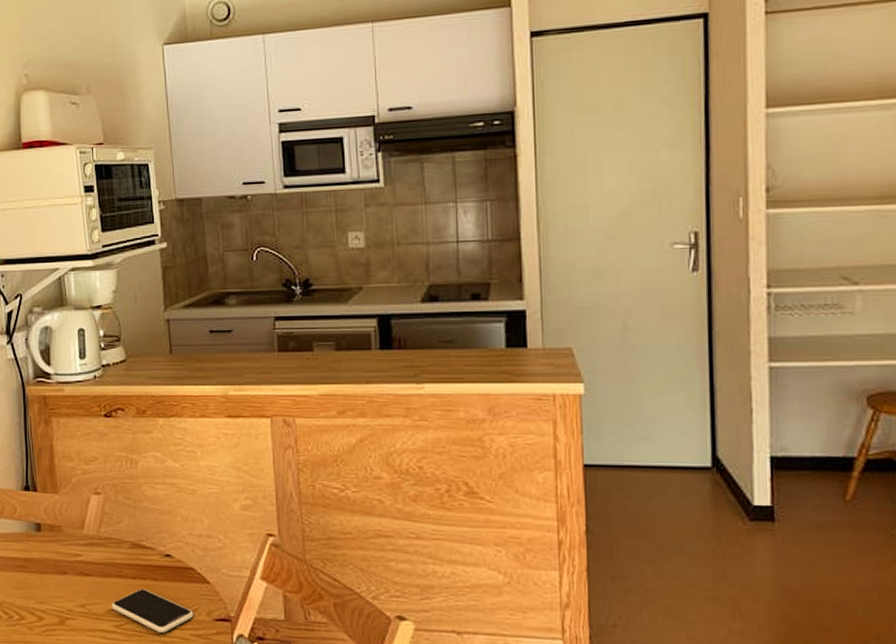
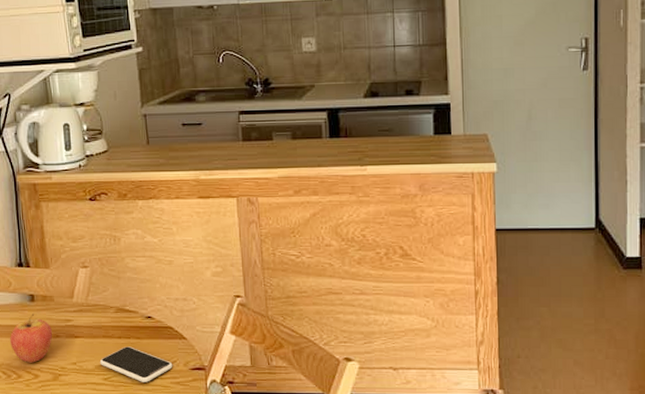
fruit: none [13,545,60,603] -> present [10,314,53,363]

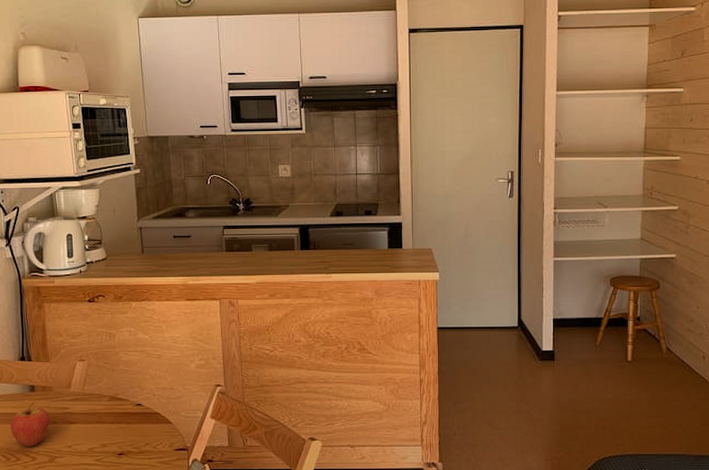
smartphone: present [99,346,173,382] -> none [92,431,159,462]

